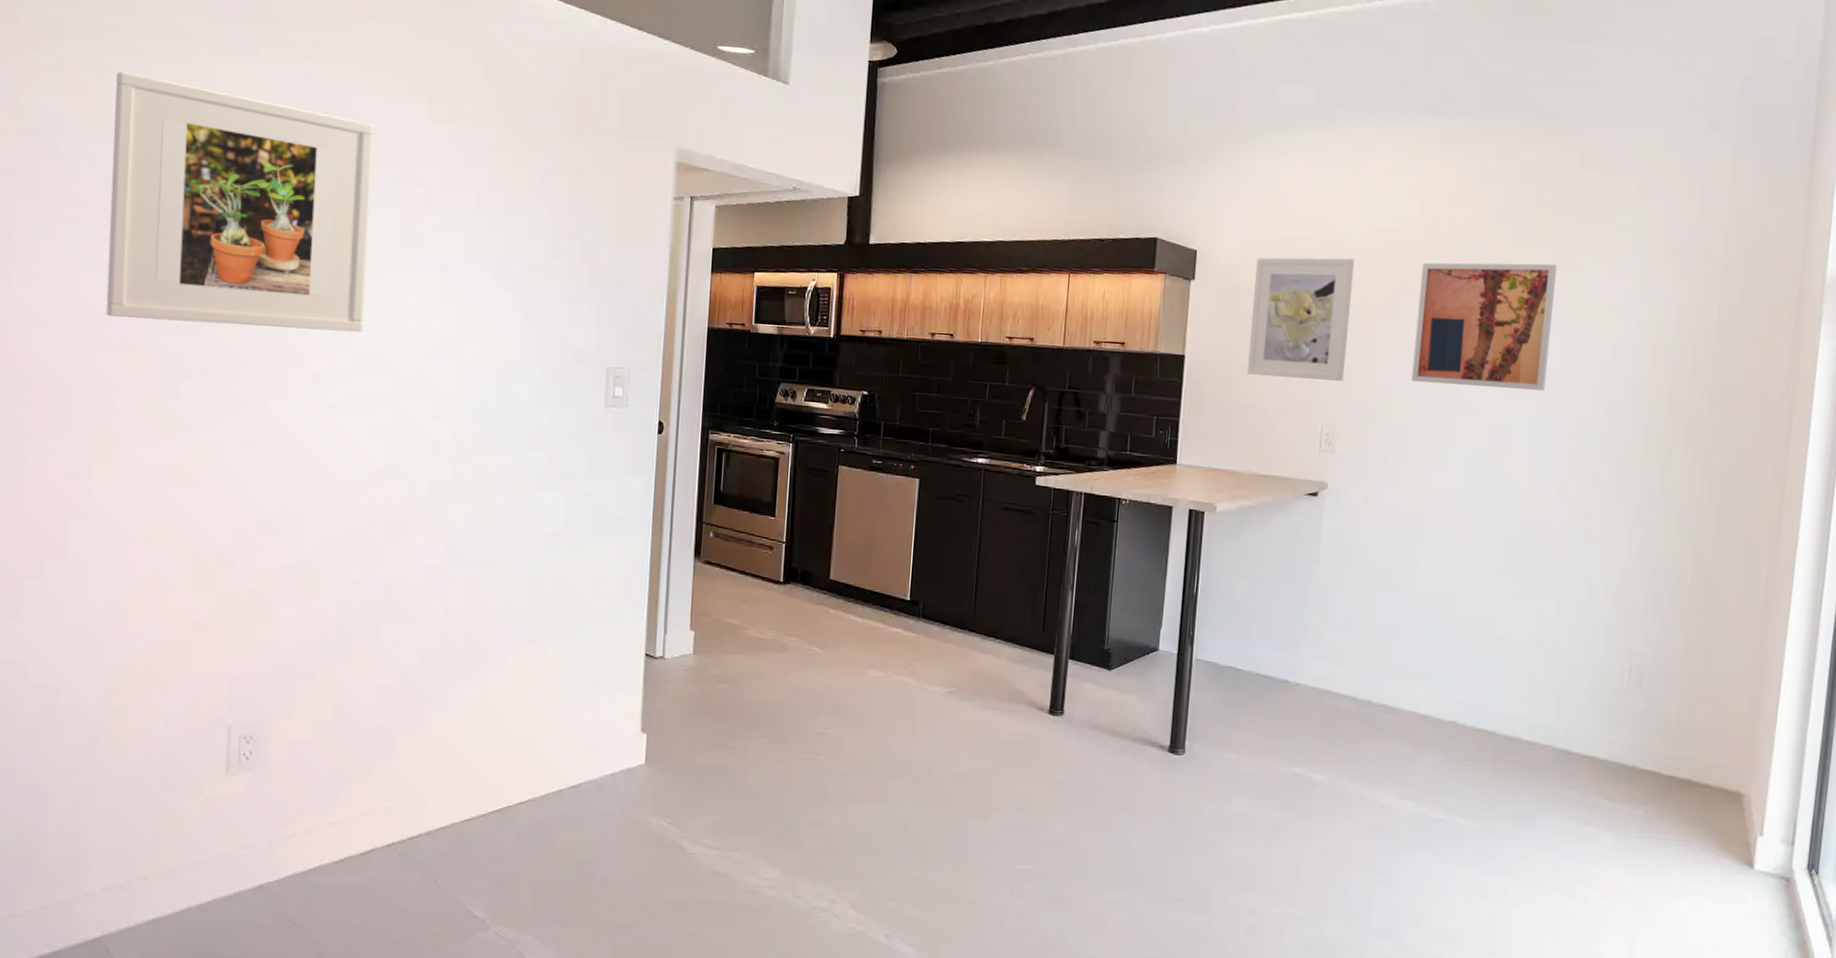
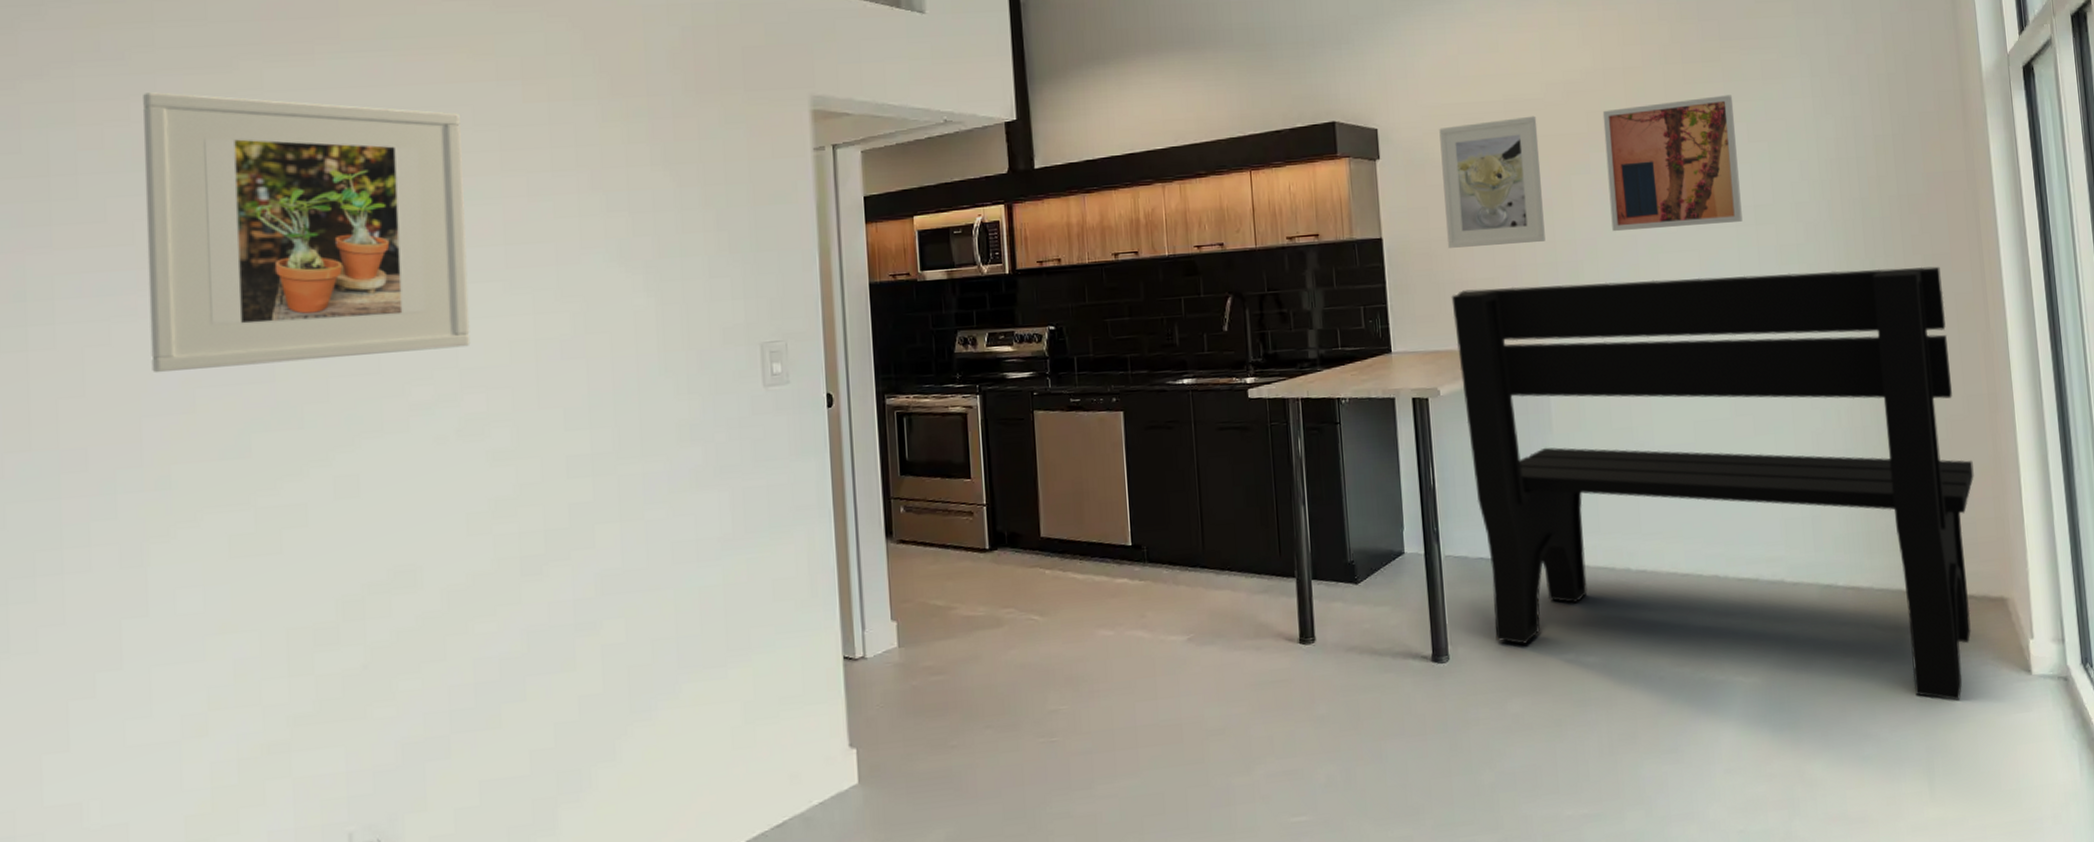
bench: none [1231,416,1740,880] -> present [1451,266,1974,701]

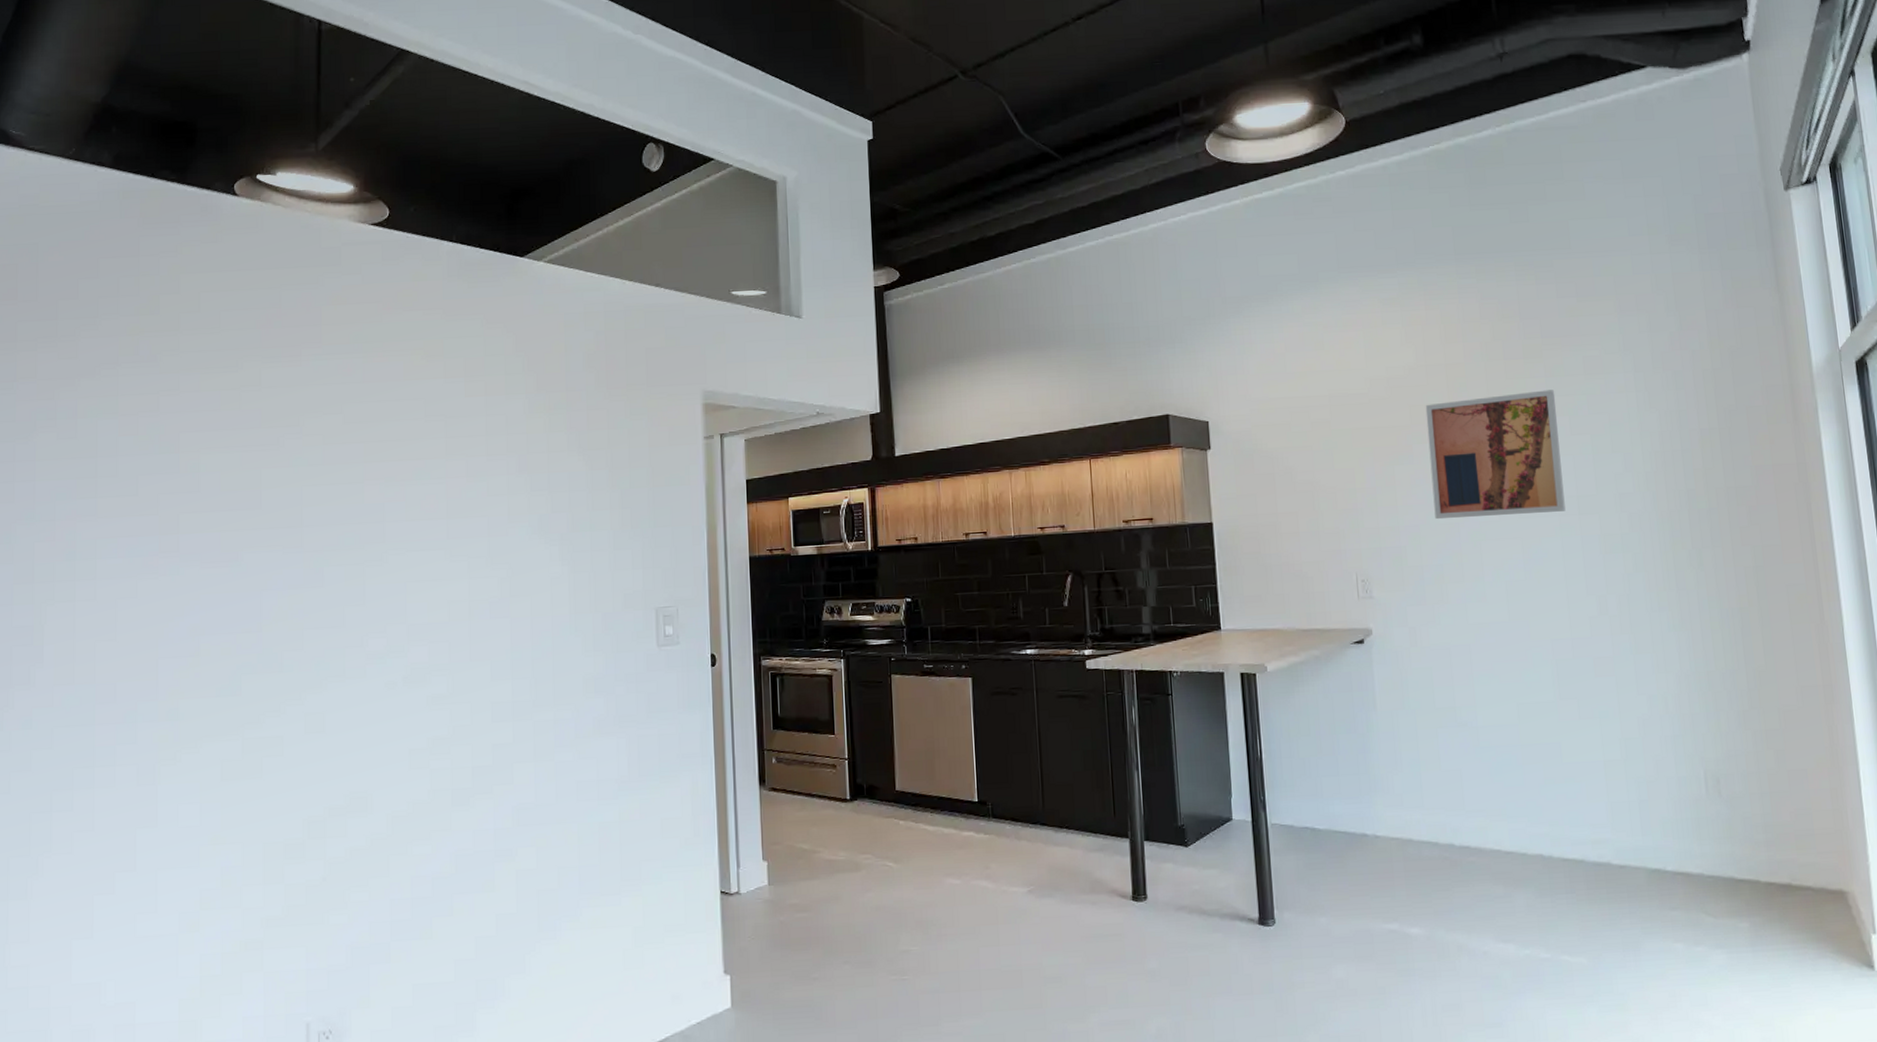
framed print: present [143,92,471,373] -> none [167,388,417,622]
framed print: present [1439,116,1546,248] -> none [1267,409,1369,533]
bench: present [1451,266,1974,701] -> none [1278,557,1810,992]

